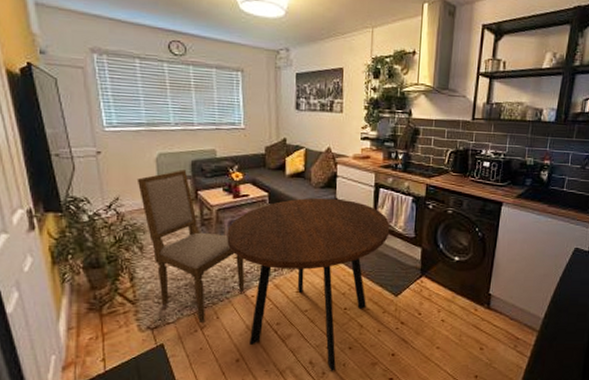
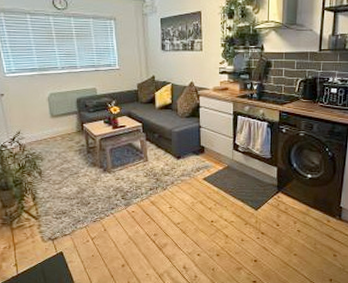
dining chair: present [137,169,245,324] -> none [33,106,126,235]
dining table: present [227,197,390,371] -> none [109,126,248,275]

